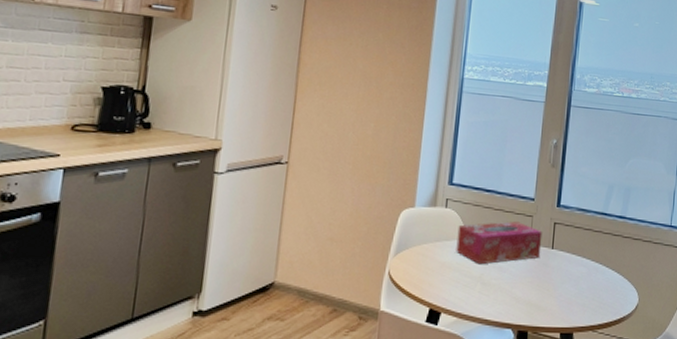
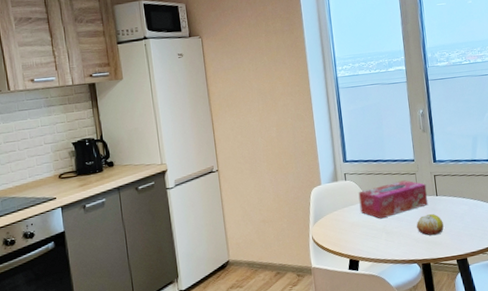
fruit: none [520,269,553,298] -> present [416,213,444,236]

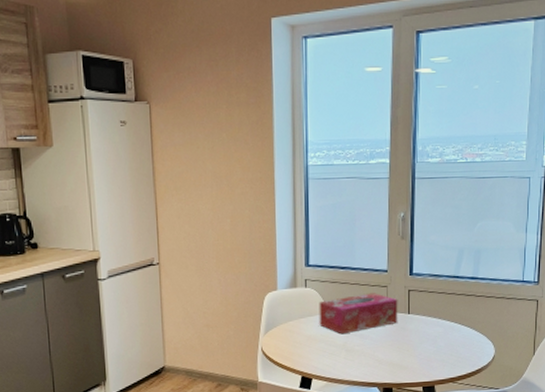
fruit: present [416,213,444,236] -> none [381,333,412,358]

